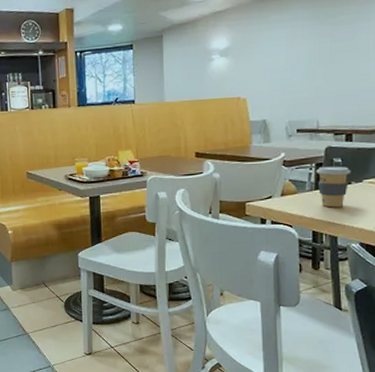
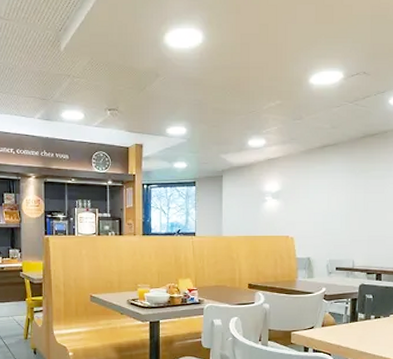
coffee cup: present [316,166,351,208] -> none [351,301,380,339]

